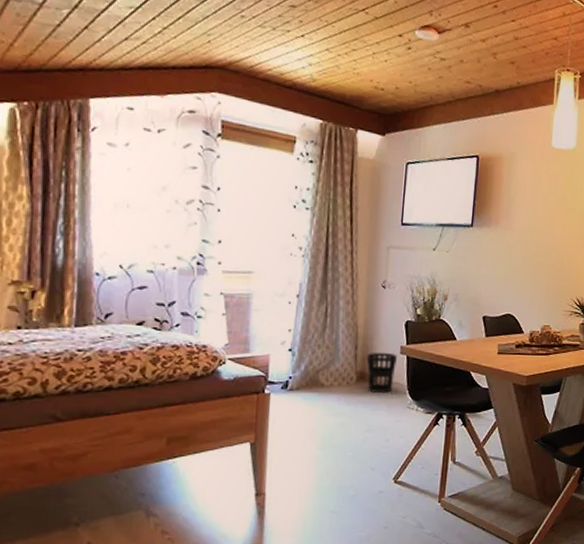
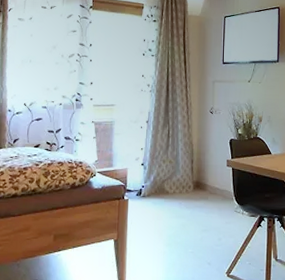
wastebasket: present [366,352,397,393] -> none [200,165,224,199]

